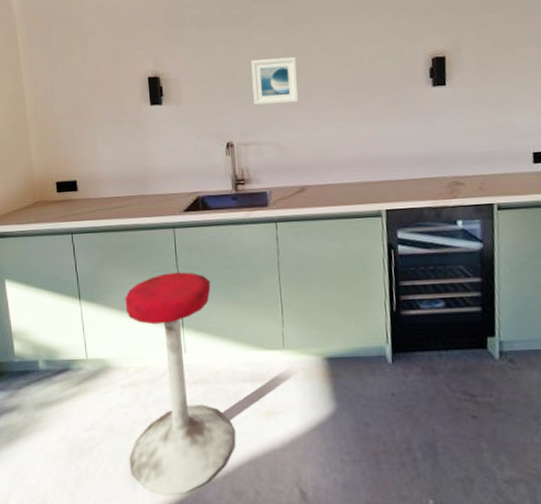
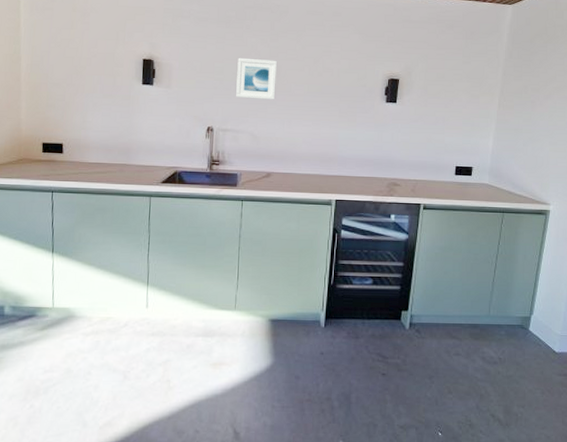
stool: present [125,272,234,496] -> none [82,236,183,433]

